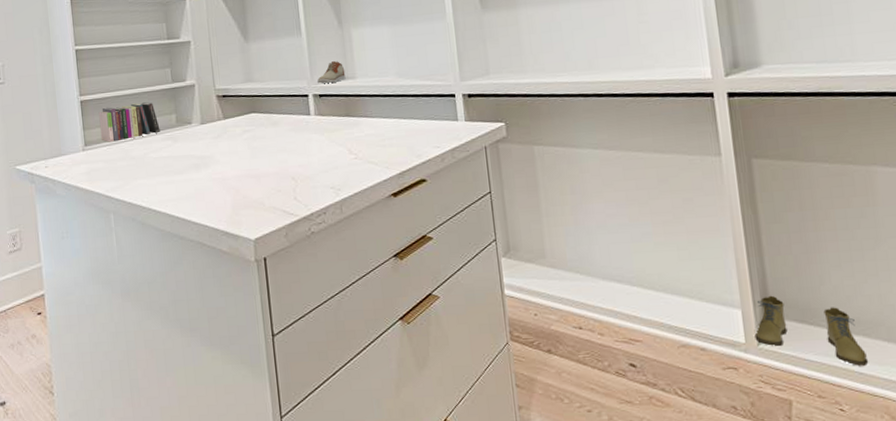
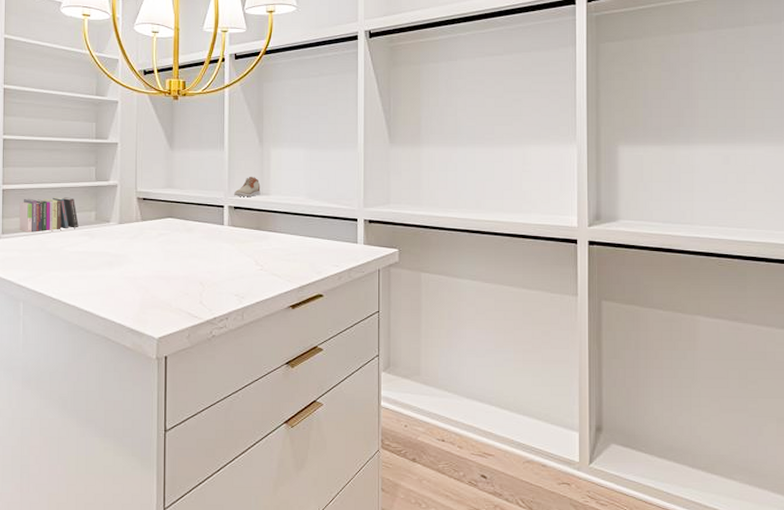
boot: present [754,295,869,366] -> none [587,421,676,487]

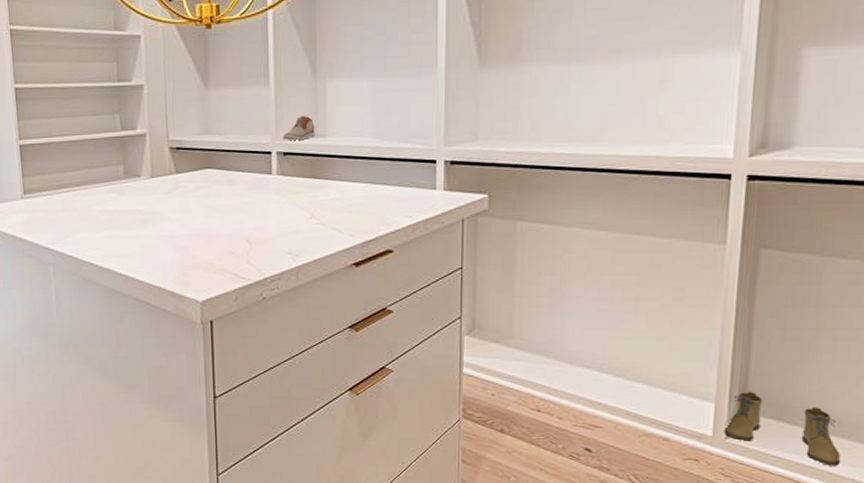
books: present [19,197,79,233] -> none [39,150,106,191]
boot: none [587,421,676,487] -> present [723,391,841,466]

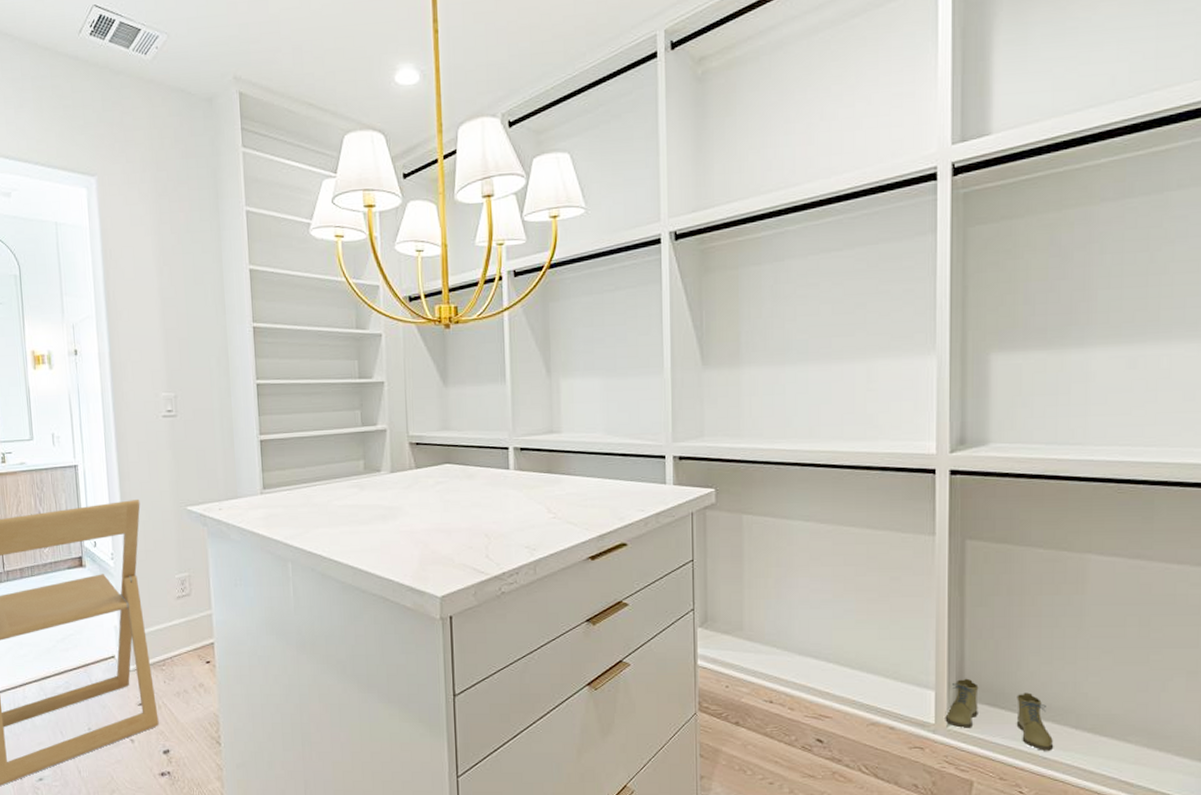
shoe: present [283,116,315,140] -> none [520,413,550,436]

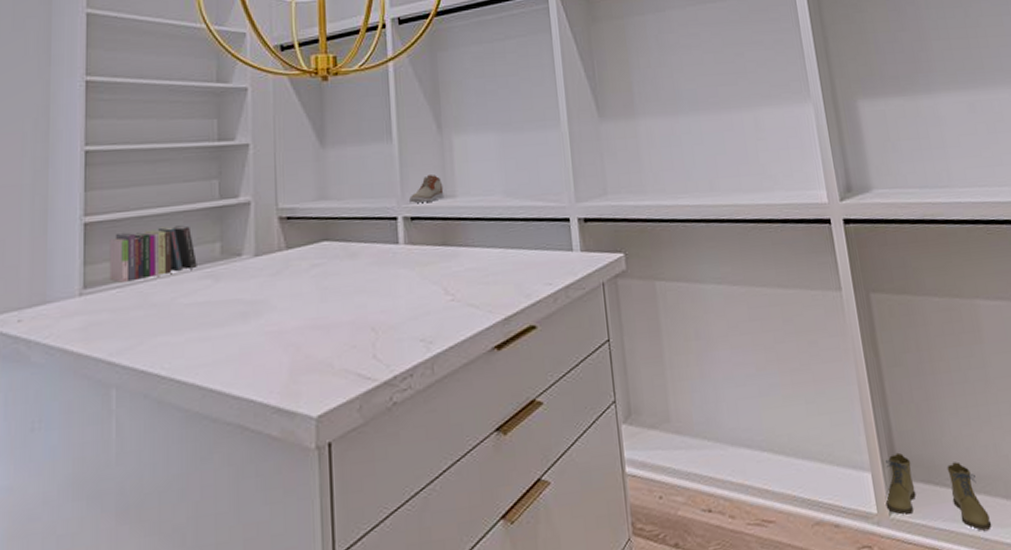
books: none [280,445,346,486] -> present [109,225,197,283]
shoe: none [520,413,550,436] -> present [409,175,444,203]

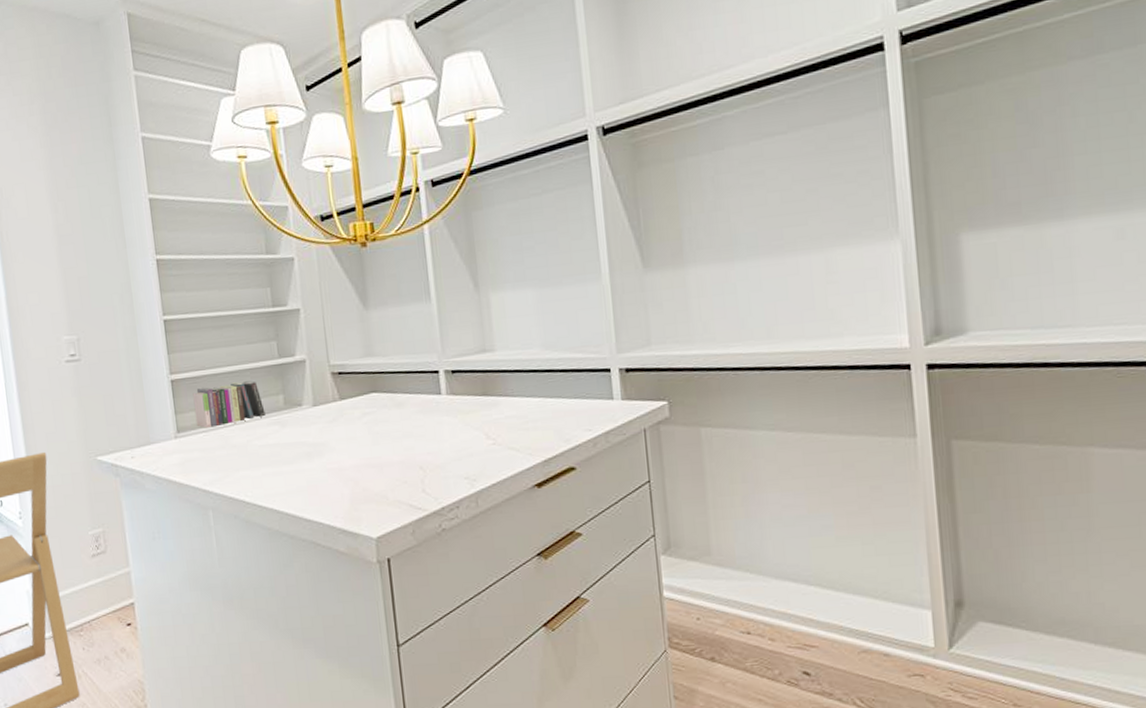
shoe: present [409,175,444,203] -> none [449,331,483,358]
boot: present [884,452,992,531] -> none [945,594,1072,671]

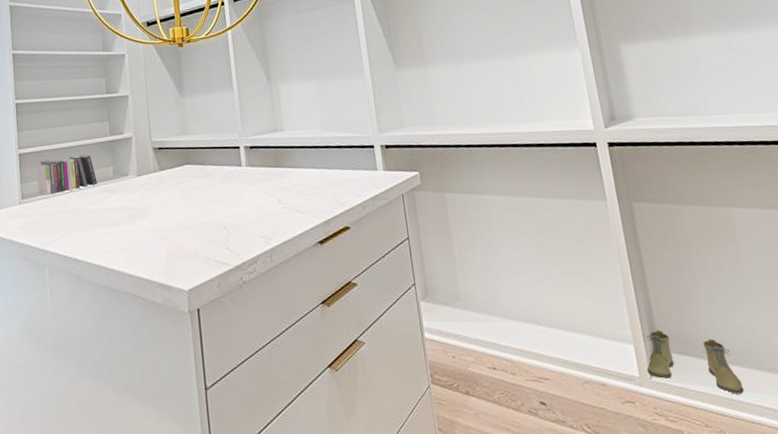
boot: none [945,594,1072,671] -> present [646,329,745,395]

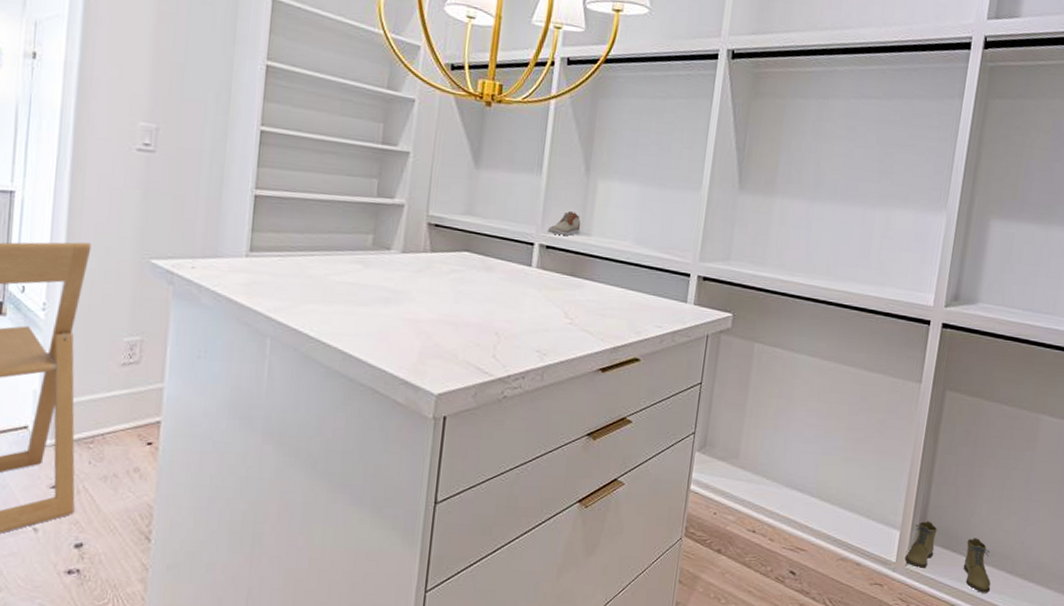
books: present [37,155,97,195] -> none [273,209,351,254]
shoe: none [248,114,275,136] -> present [548,211,581,236]

